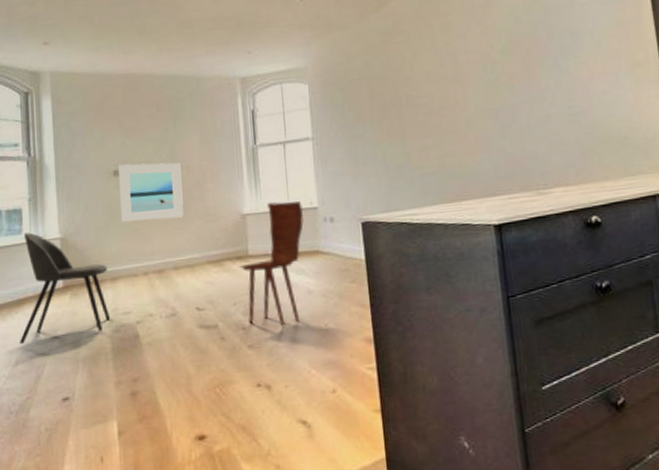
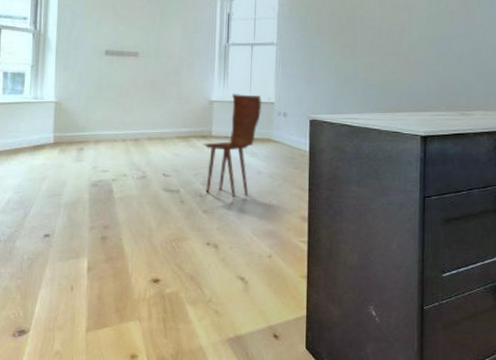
dining chair: present [20,232,111,344] -> none [13,94,92,186]
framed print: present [118,162,184,222] -> none [108,46,163,97]

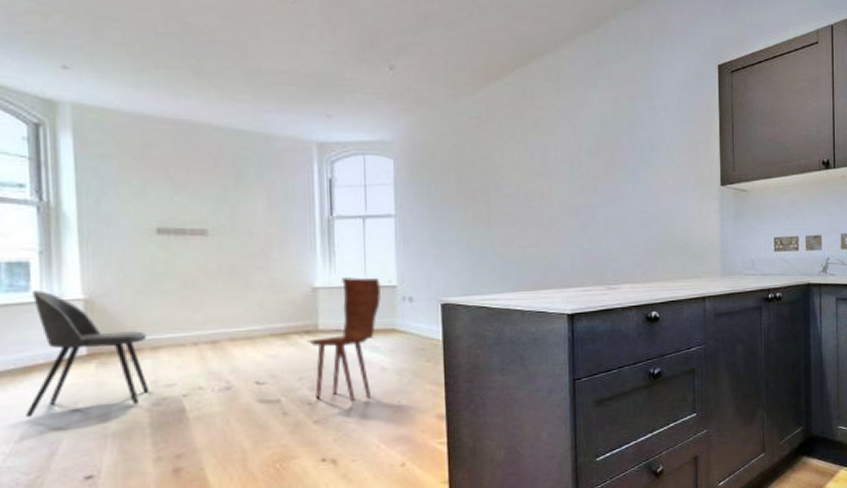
dining chair: none [13,94,92,186] -> present [26,290,150,417]

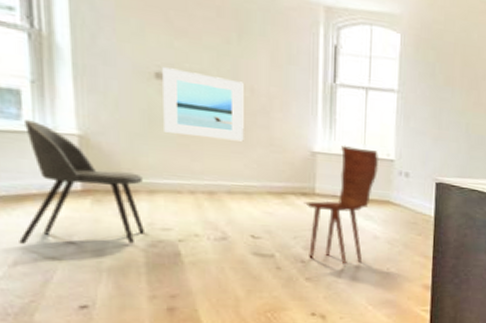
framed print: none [163,222,245,287] -> present [162,67,244,142]

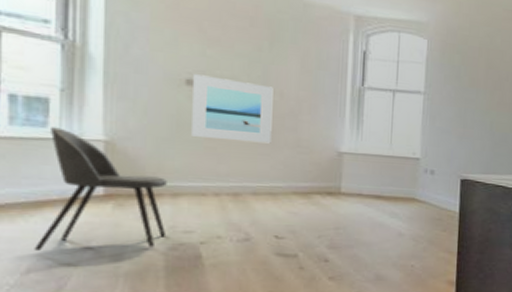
dining chair: present [304,145,380,266] -> none [329,145,405,264]

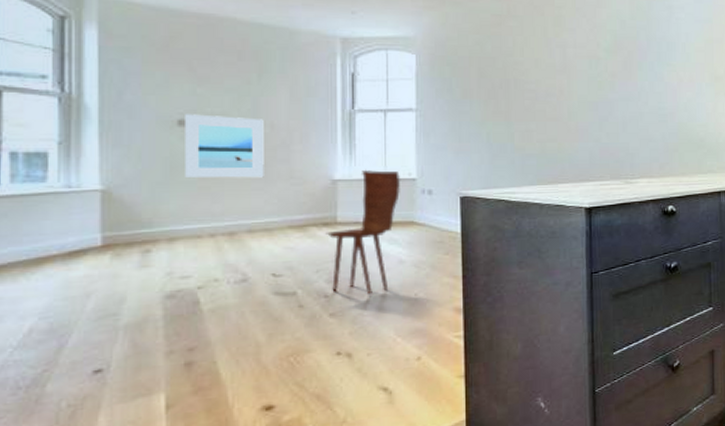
dining chair: present [35,127,167,251] -> none [36,181,165,309]
dining chair: none [329,145,405,264] -> present [325,169,401,296]

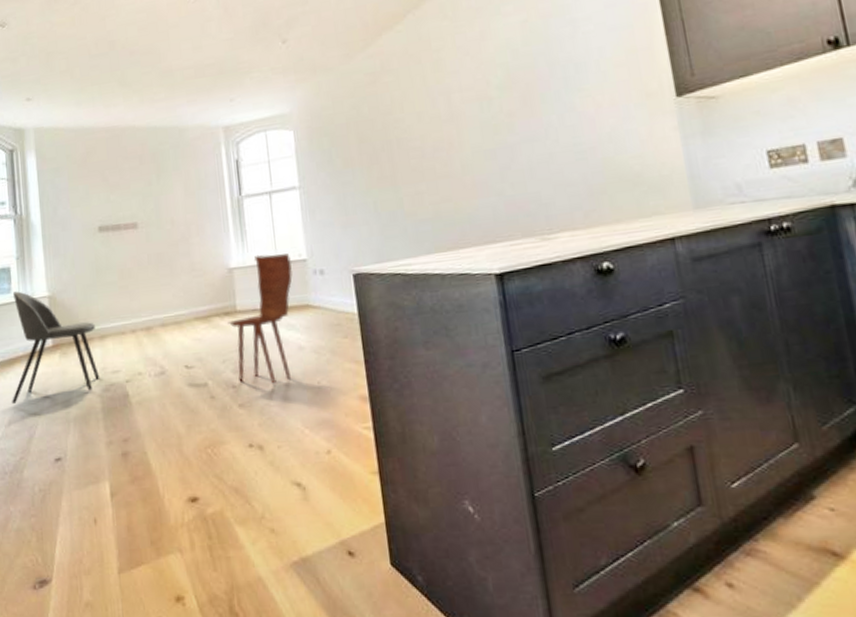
dining chair: none [36,181,165,309] -> present [12,291,100,404]
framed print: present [185,114,264,178] -> none [103,216,170,279]

